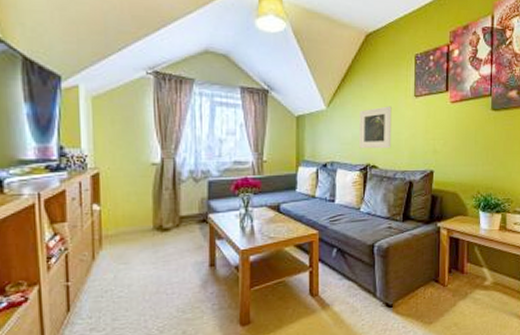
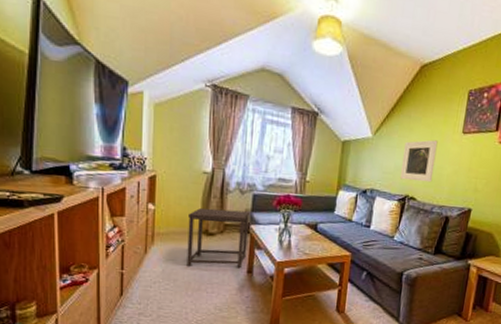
side table: none [139,200,207,269] -> present [187,208,250,267]

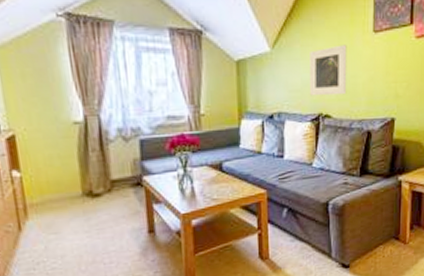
side table: present [187,208,250,267] -> none [65,161,144,239]

